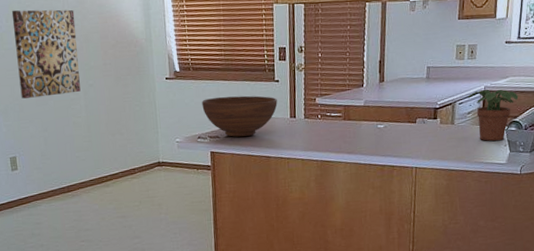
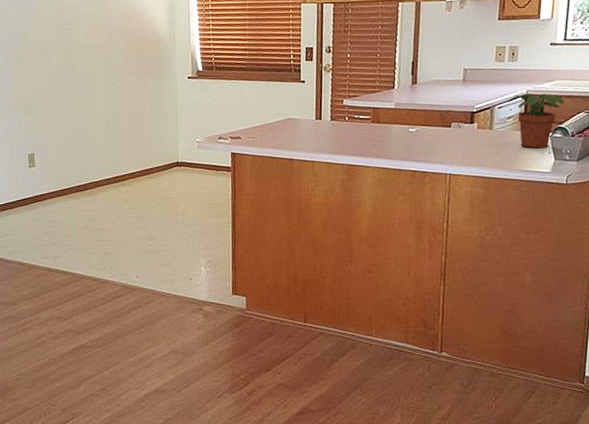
wall art: present [11,9,81,99] -> none [37,8,102,96]
fruit bowl: present [202,95,278,137] -> none [224,96,303,139]

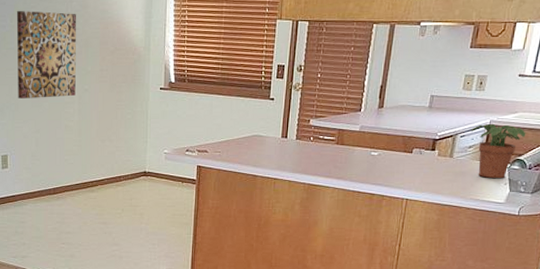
wall art: none [37,8,102,96] -> present [16,10,77,99]

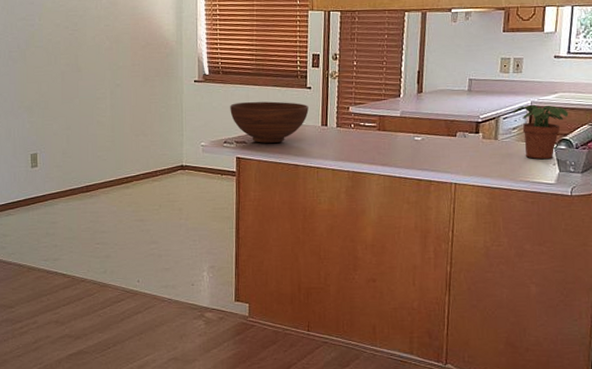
wall art: present [16,10,77,99] -> none [45,9,107,96]
fruit bowl: none [194,111,270,154] -> present [230,101,309,144]

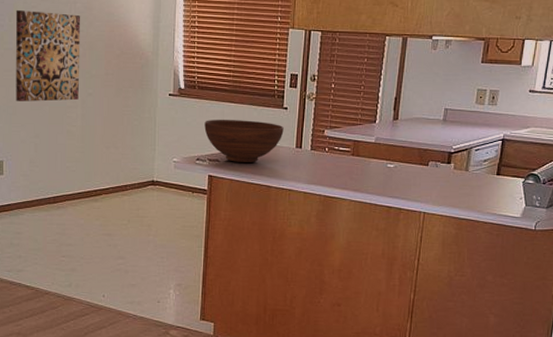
wall art: none [45,9,107,96] -> present [15,9,81,102]
potted plant: present [513,104,569,160] -> none [485,137,539,193]

